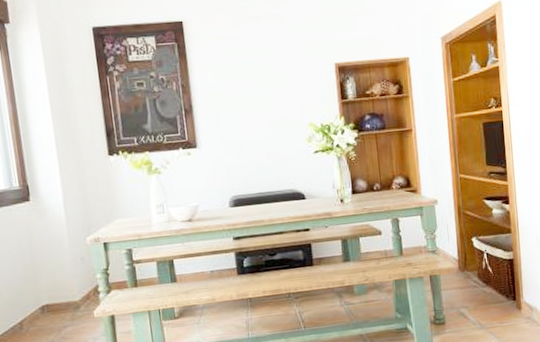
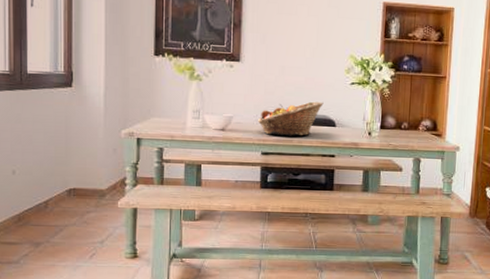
fruit basket: none [223,175,290,218] -> present [257,101,324,136]

